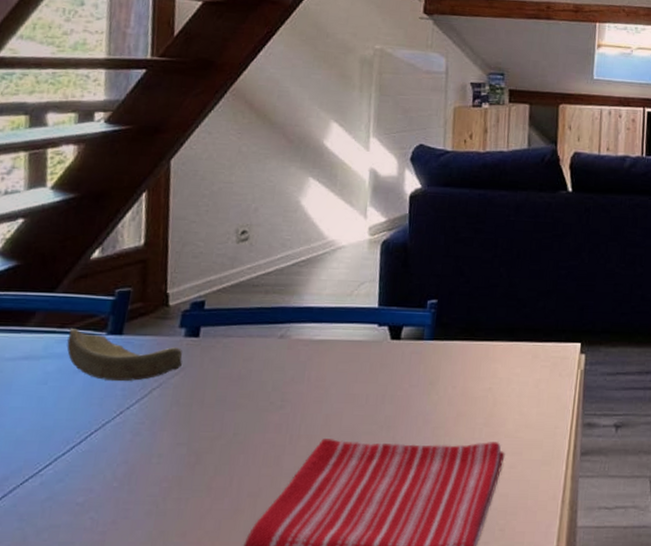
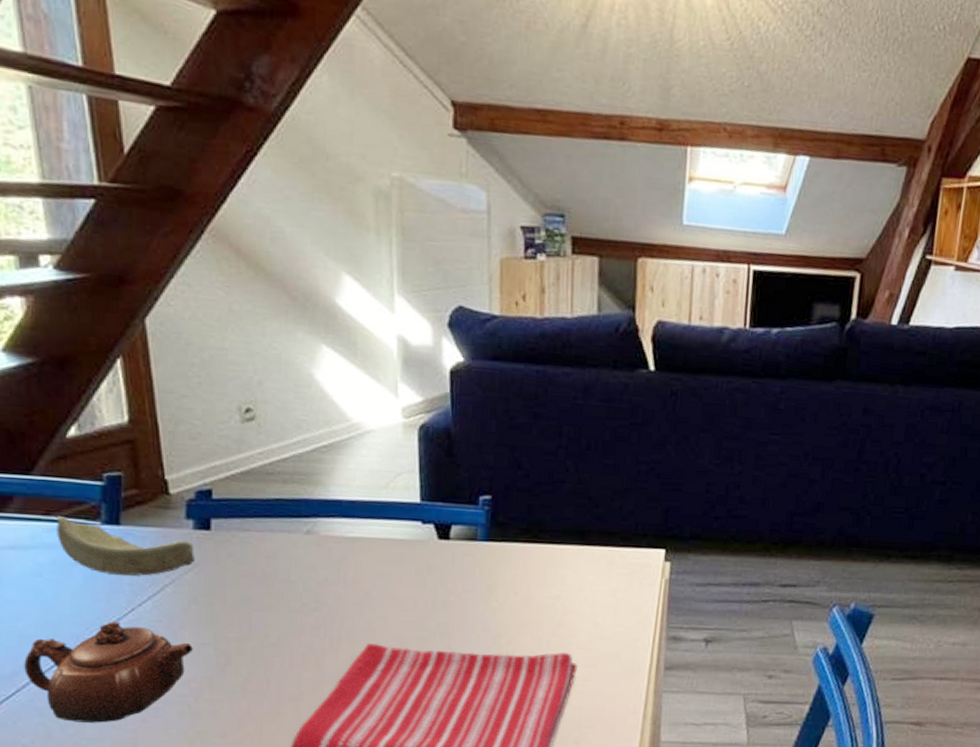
teapot: none [14,425,169,526] -> present [24,622,193,723]

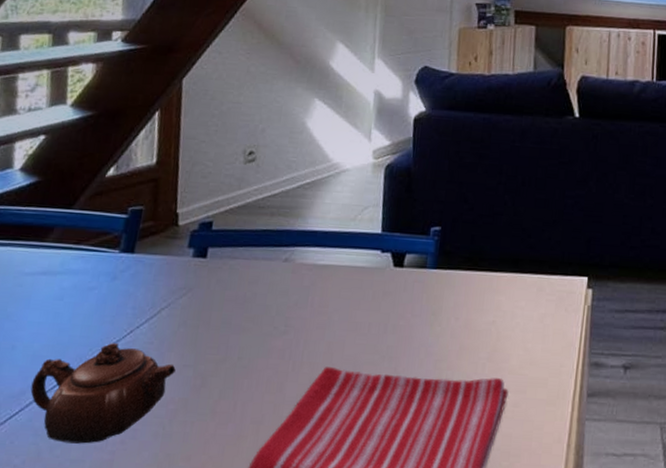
banana: present [56,517,195,576] -> none [82,245,190,300]

